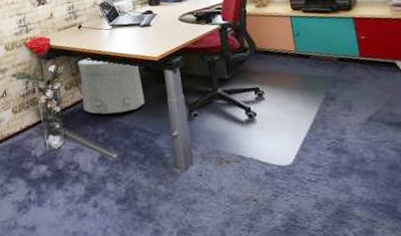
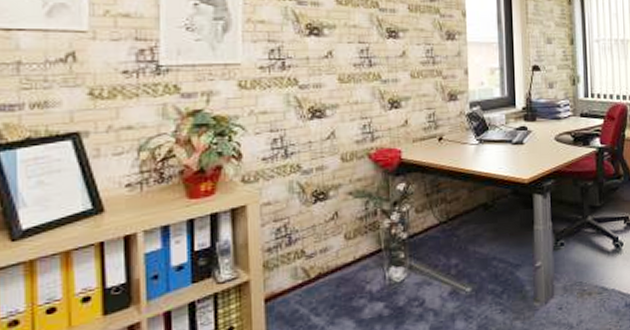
trash can: present [77,58,145,114] -> none [434,176,509,242]

